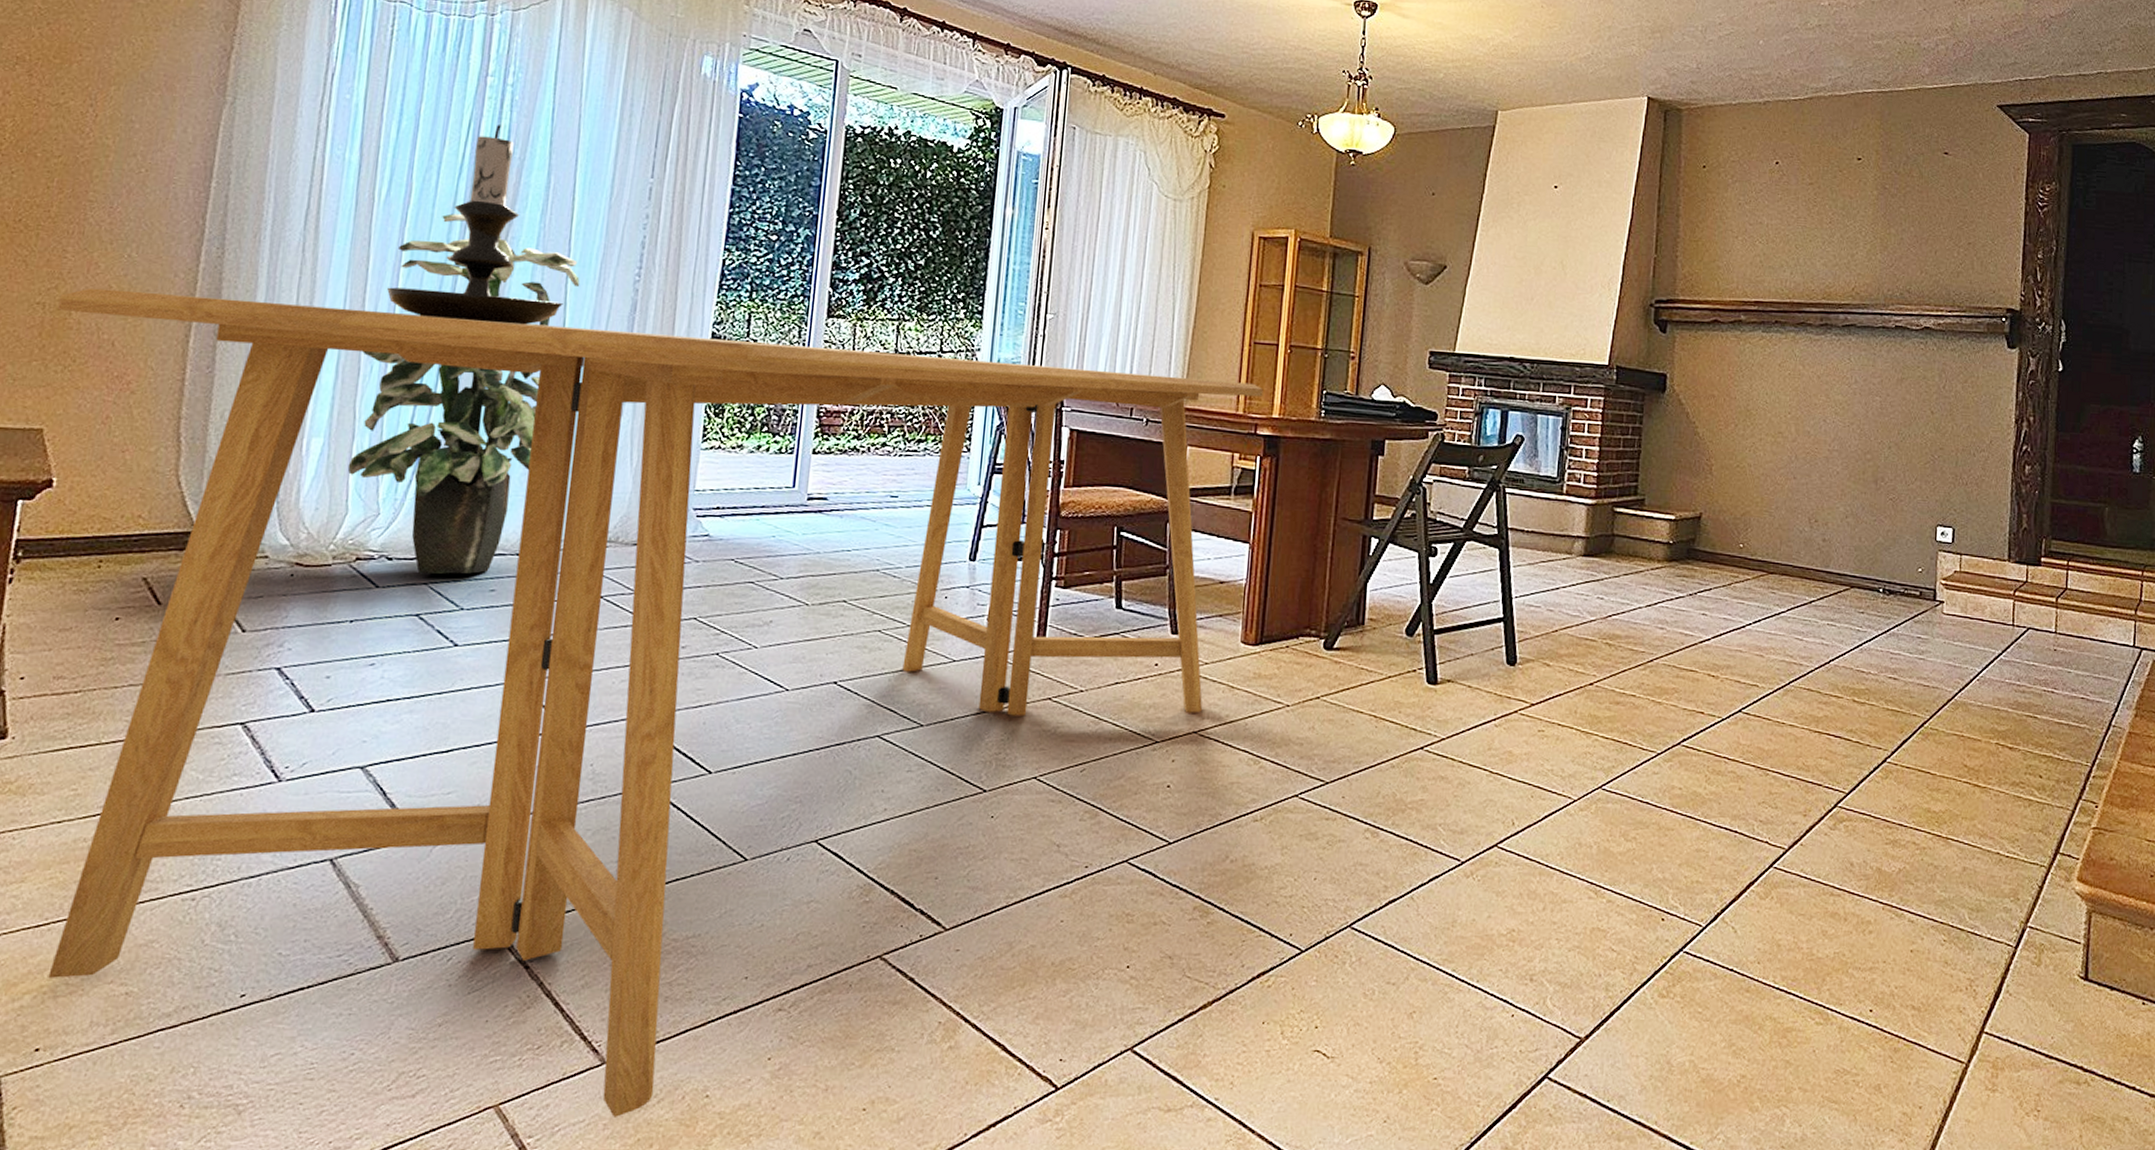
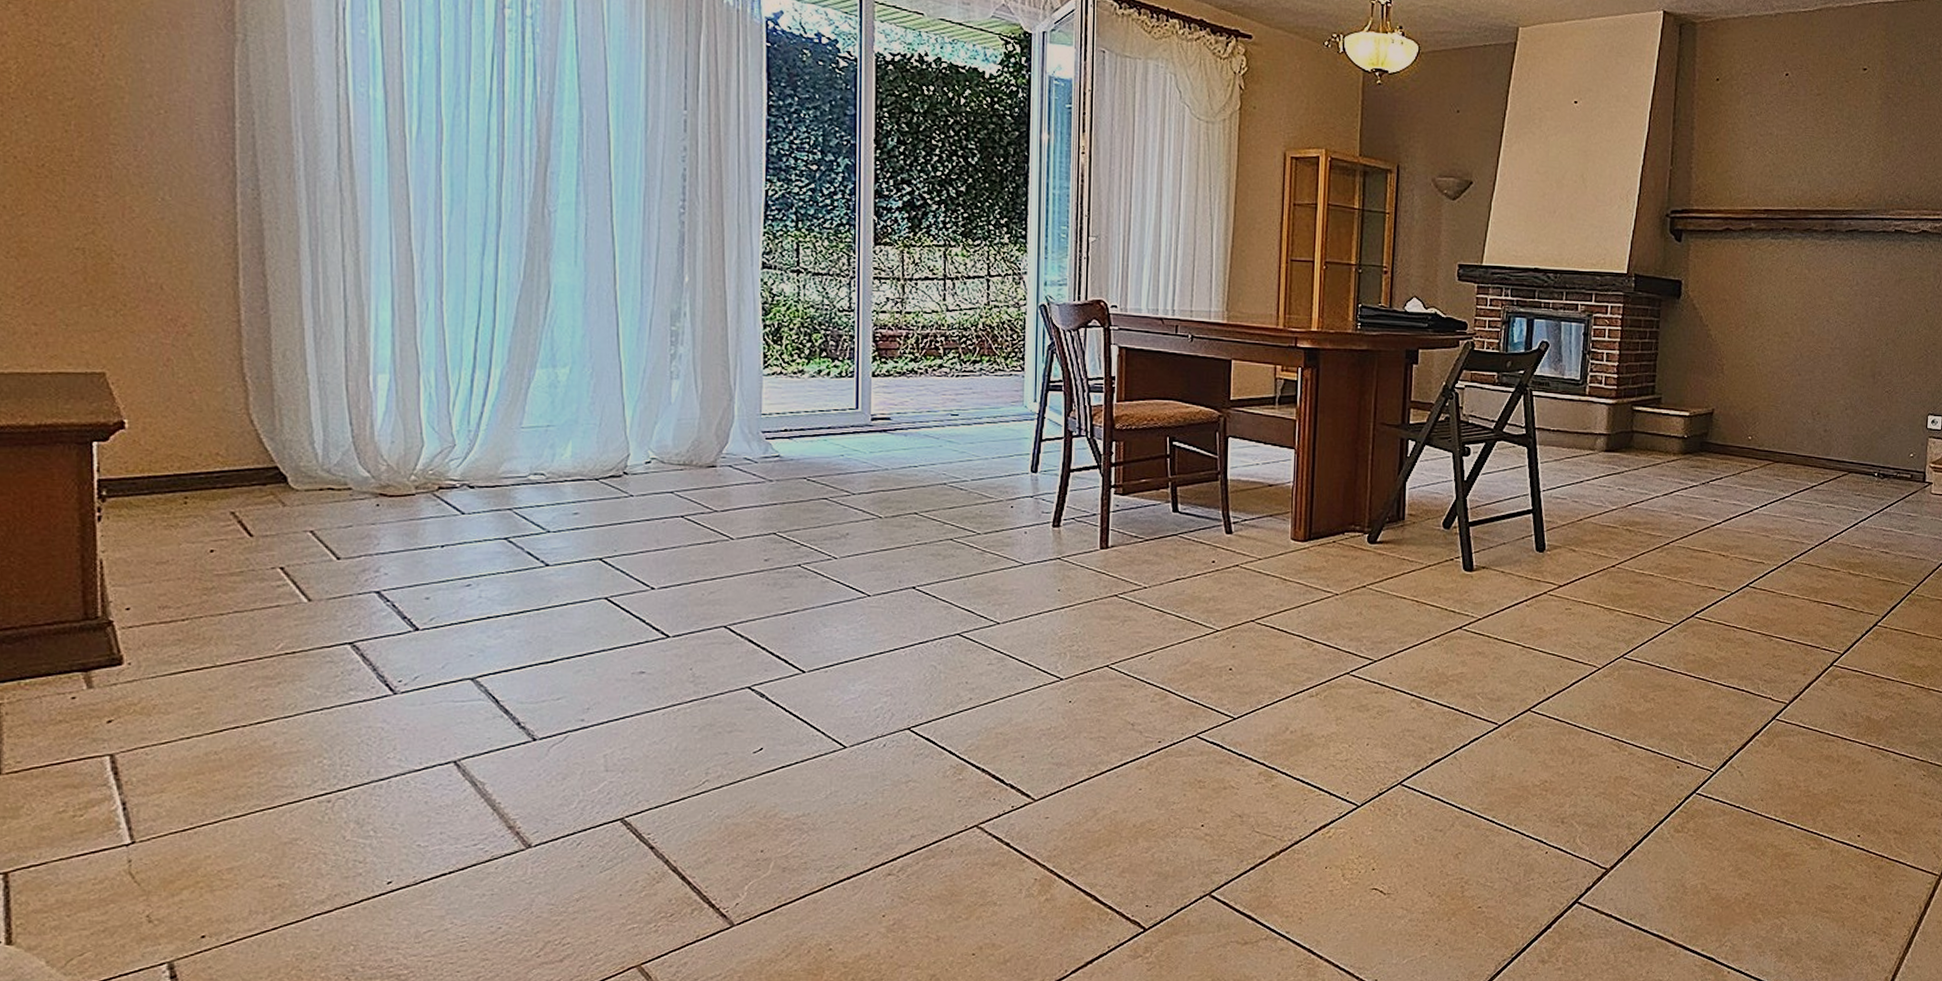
dining table: present [48,288,1263,1117] -> none [98,232,1302,970]
indoor plant: present [347,213,580,575] -> none [416,150,626,501]
candle holder: present [387,125,563,325] -> none [432,58,611,259]

